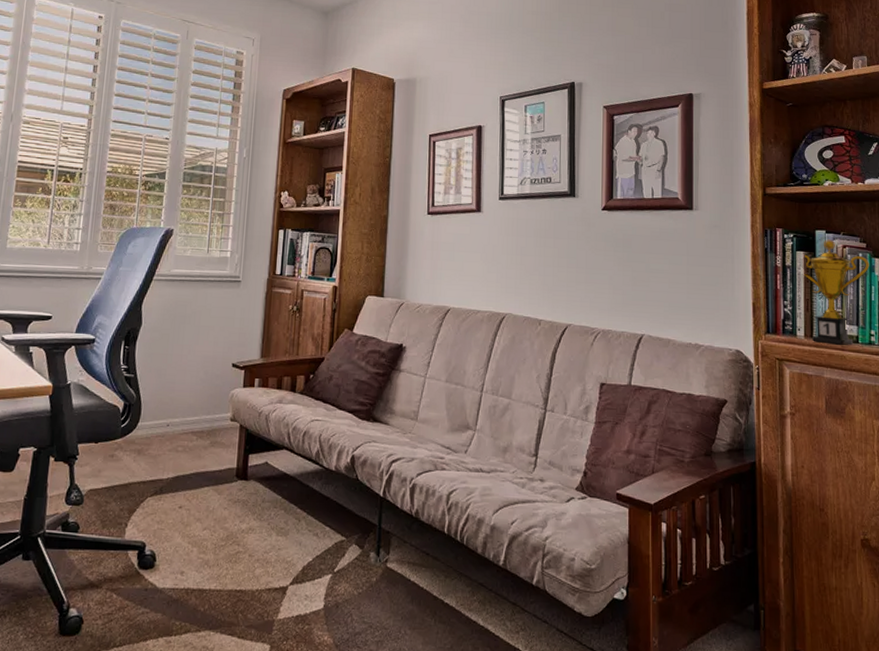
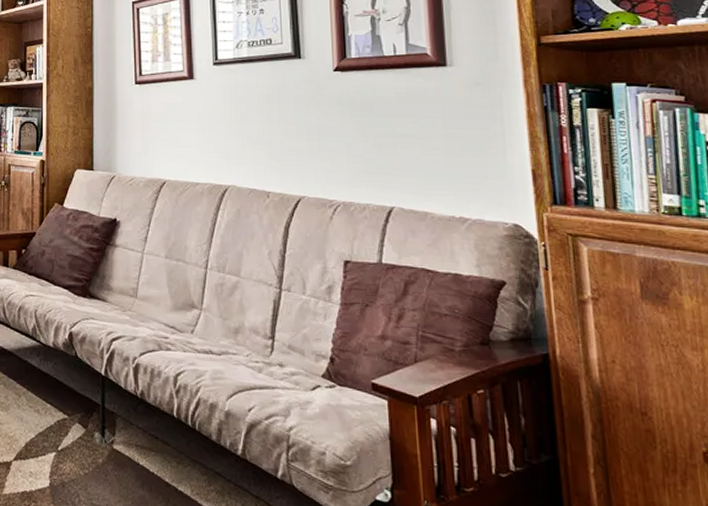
trophy: present [804,239,869,346] -> none [599,93,691,220]

